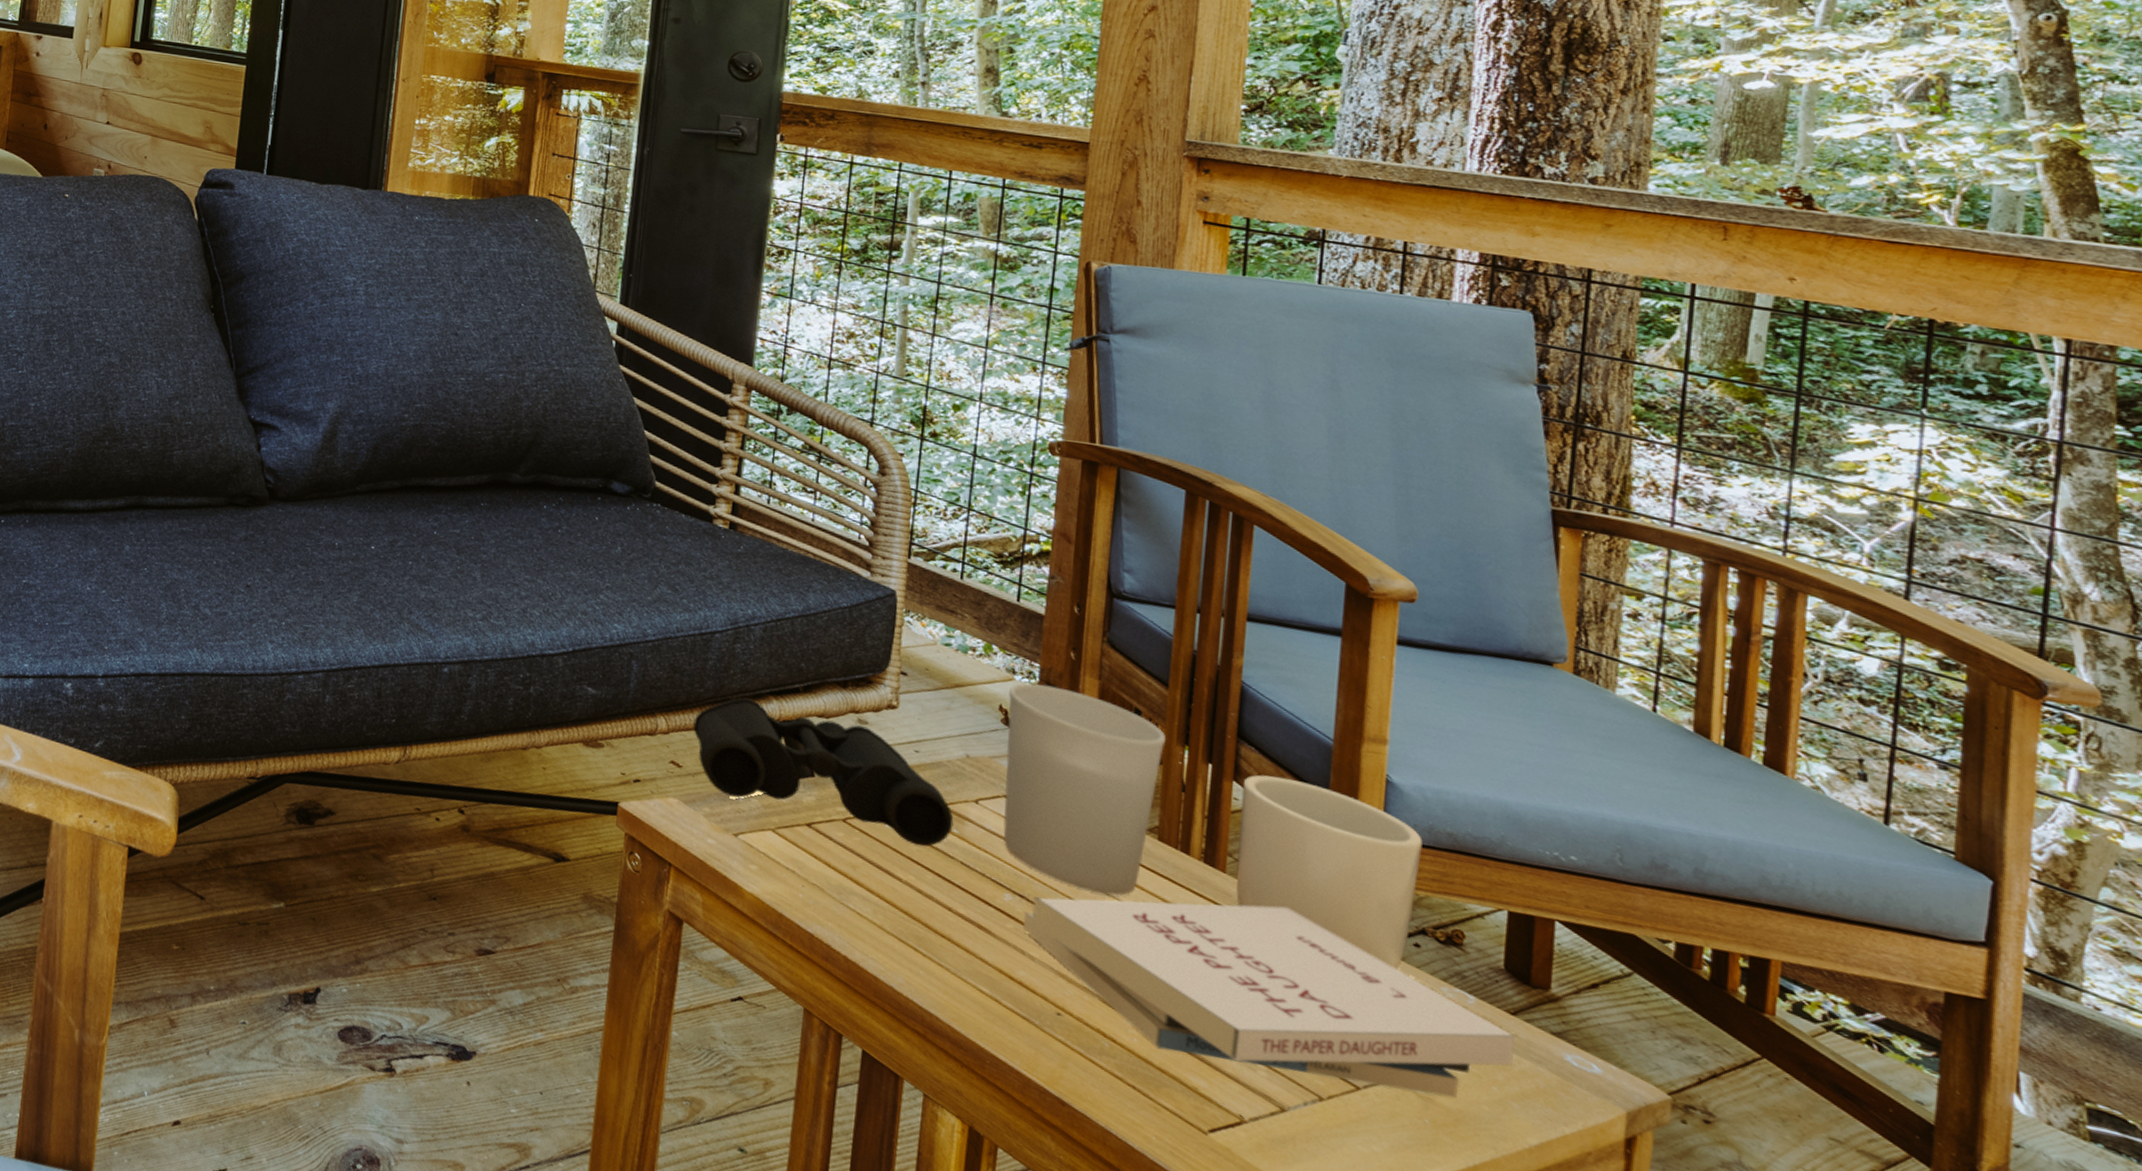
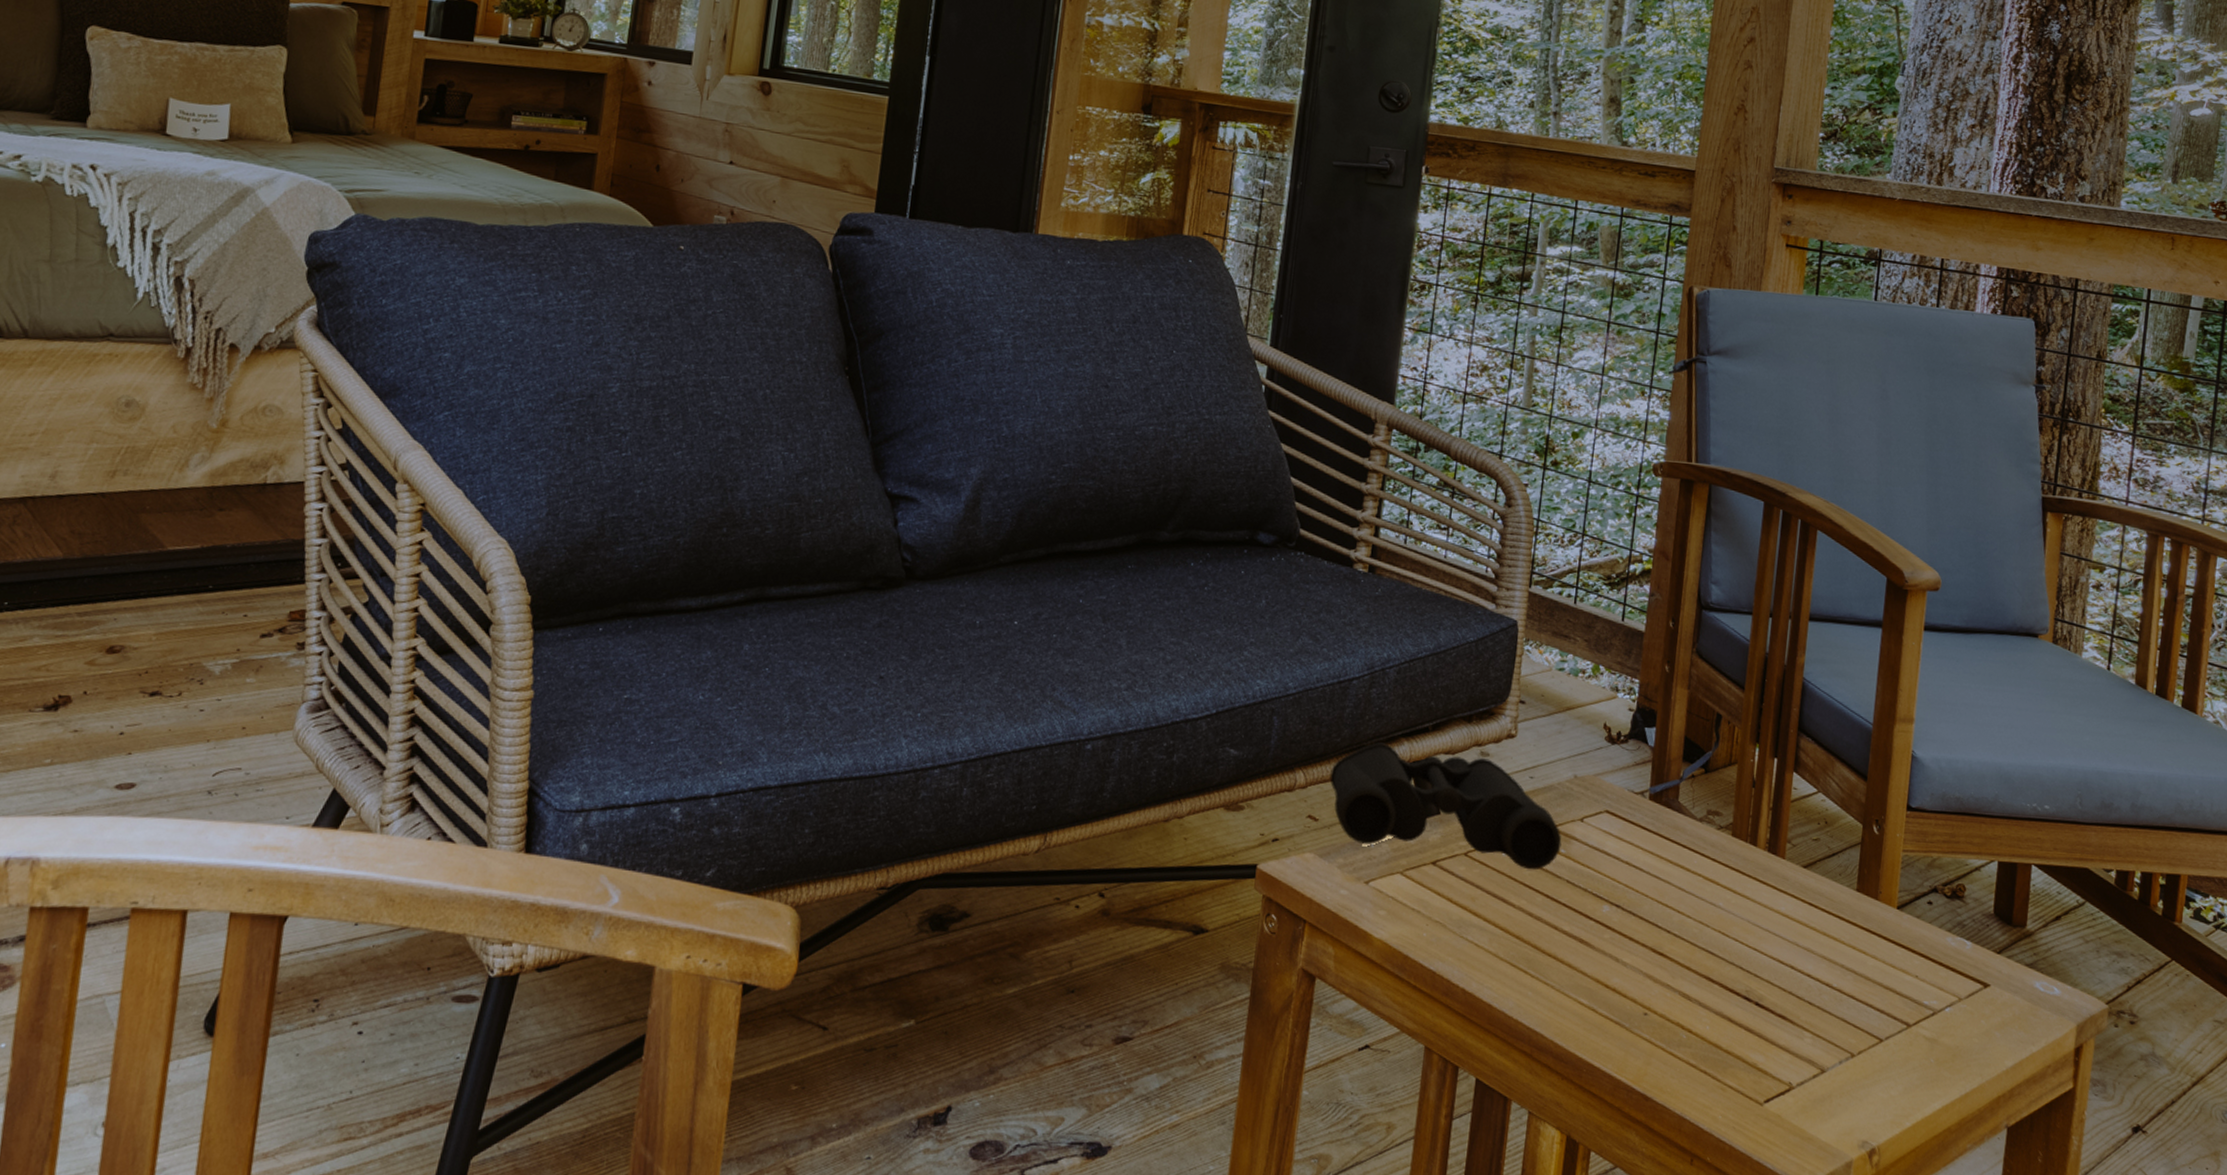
candle holder: present [1003,682,1166,896] -> none [1604,698,1741,893]
books: present [1022,897,1515,1098] -> none [1617,883,1999,1036]
mug: present [1236,774,1423,971] -> none [1792,763,1937,928]

